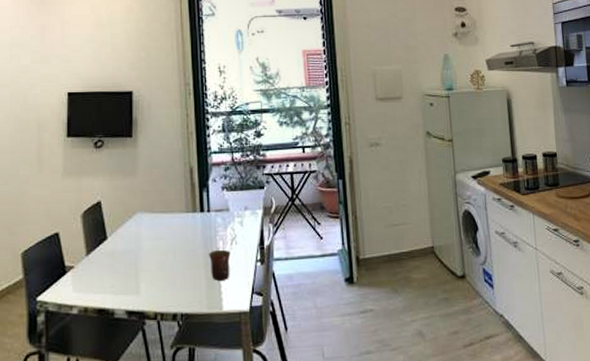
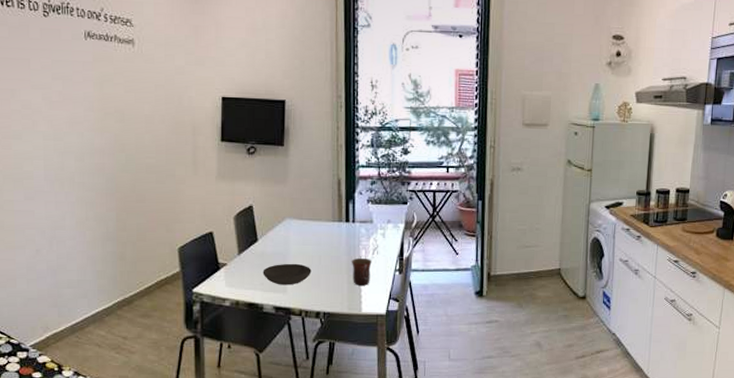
bowl: none [113,260,166,286] -> present [263,263,312,285]

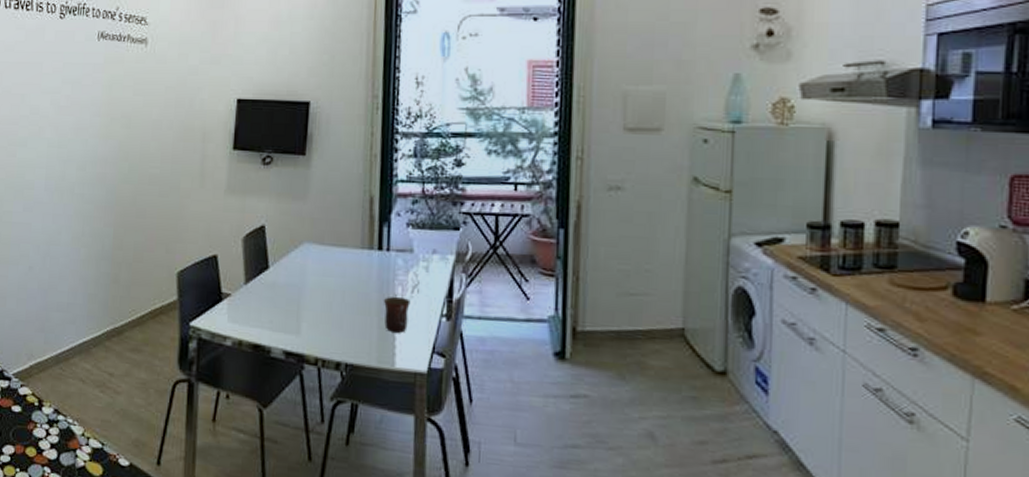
bowl: present [263,263,312,285] -> none [272,298,332,326]

